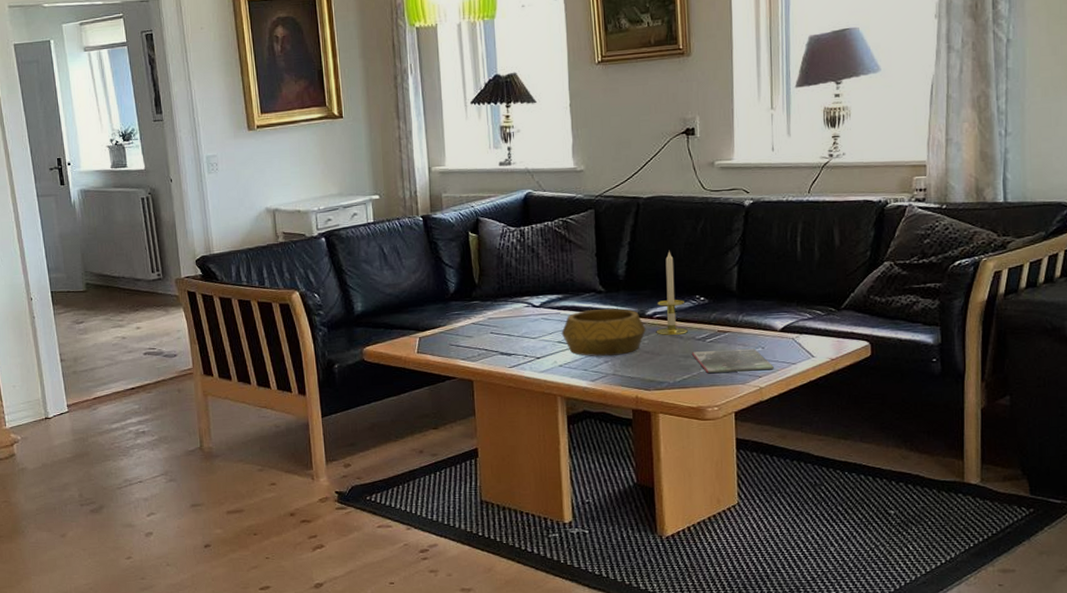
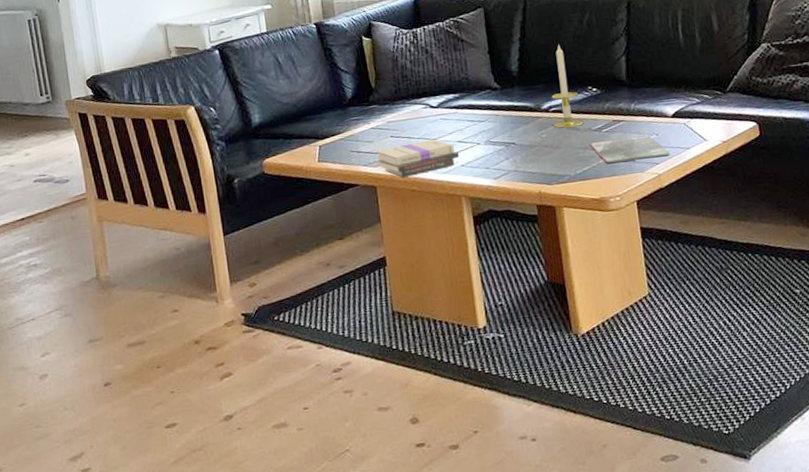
books: none [475,338,558,373] -> present [377,139,460,177]
decorative bowl: present [561,308,646,356] -> none [460,104,543,154]

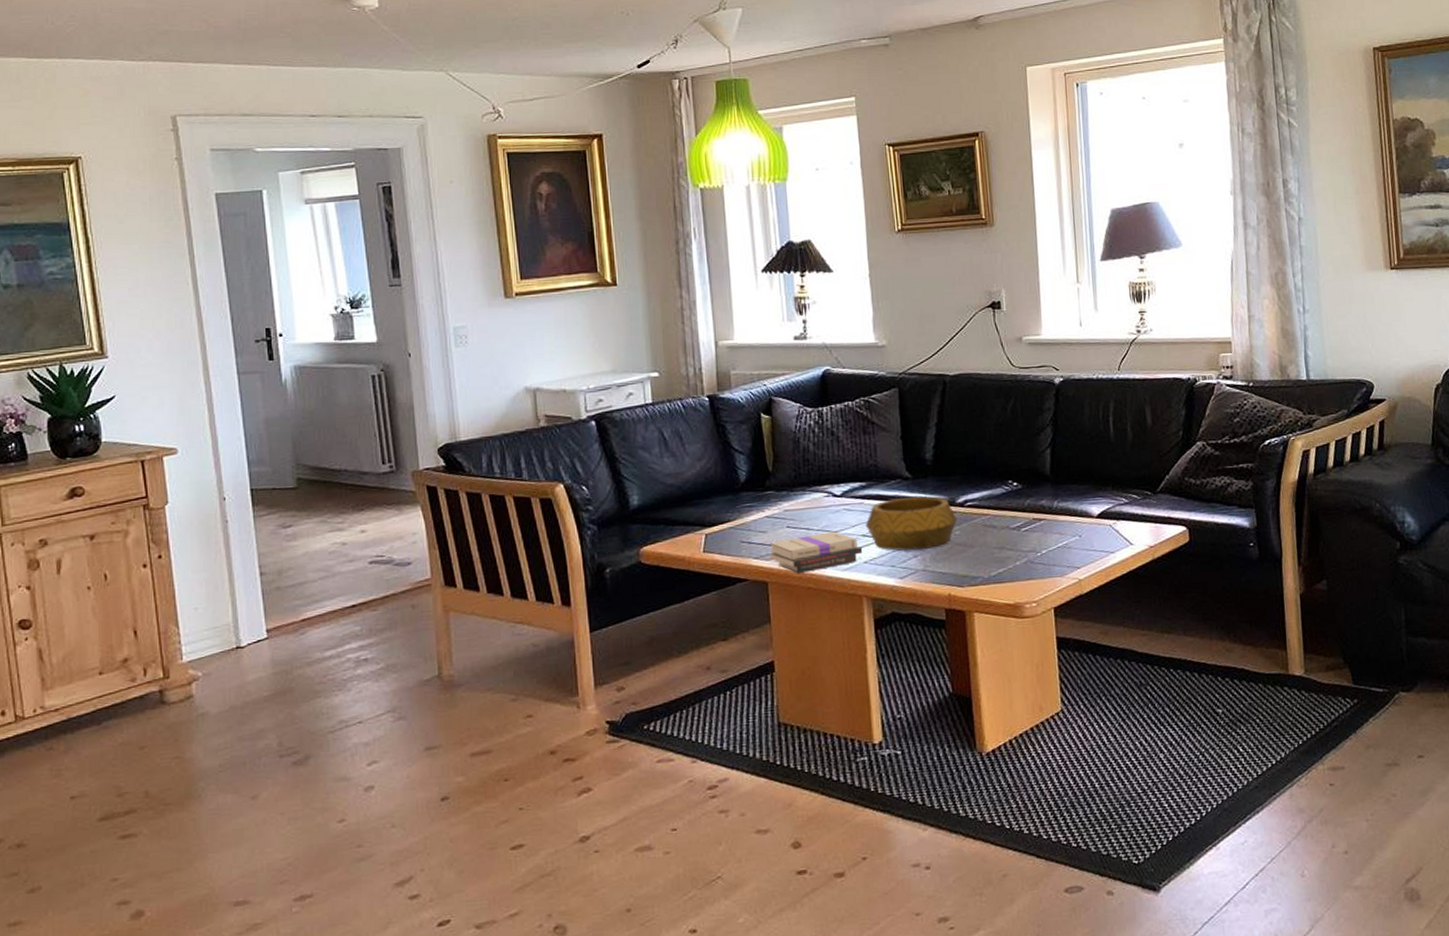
decorative bowl: none [460,104,543,154] -> present [865,496,957,551]
candle: present [551,43,584,129] -> none [968,431,1001,526]
magazine: present [589,135,670,163] -> none [1006,537,1092,565]

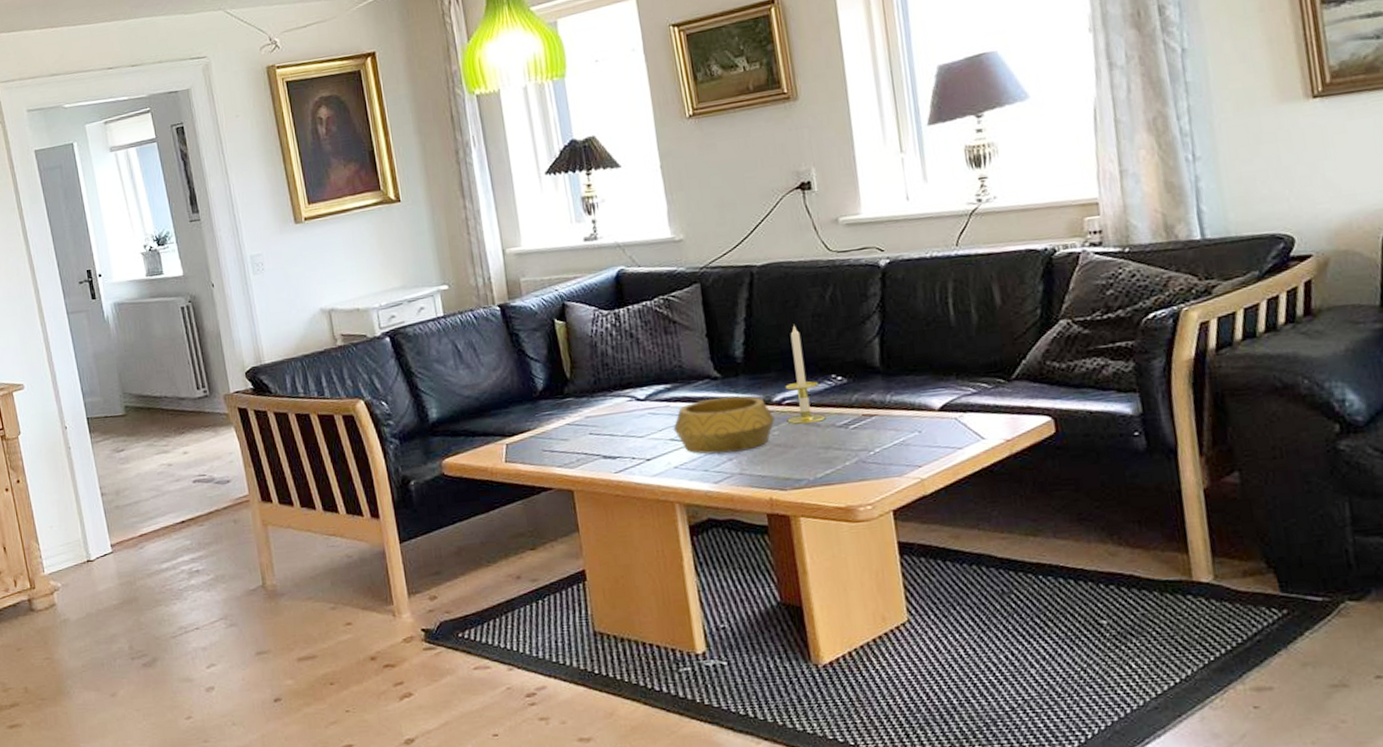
books: present [770,531,863,573] -> none [573,436,672,480]
candle: none [968,431,1001,526] -> present [785,324,826,425]

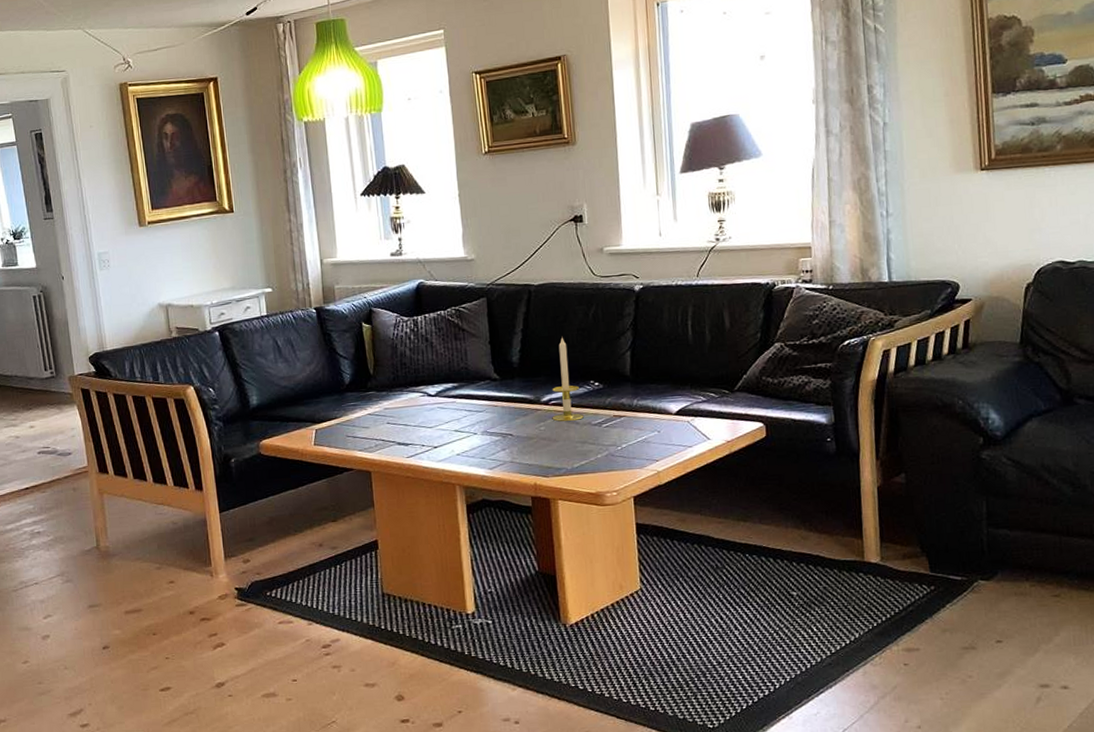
decorative bowl: present [673,396,775,454] -> none [457,396,542,444]

